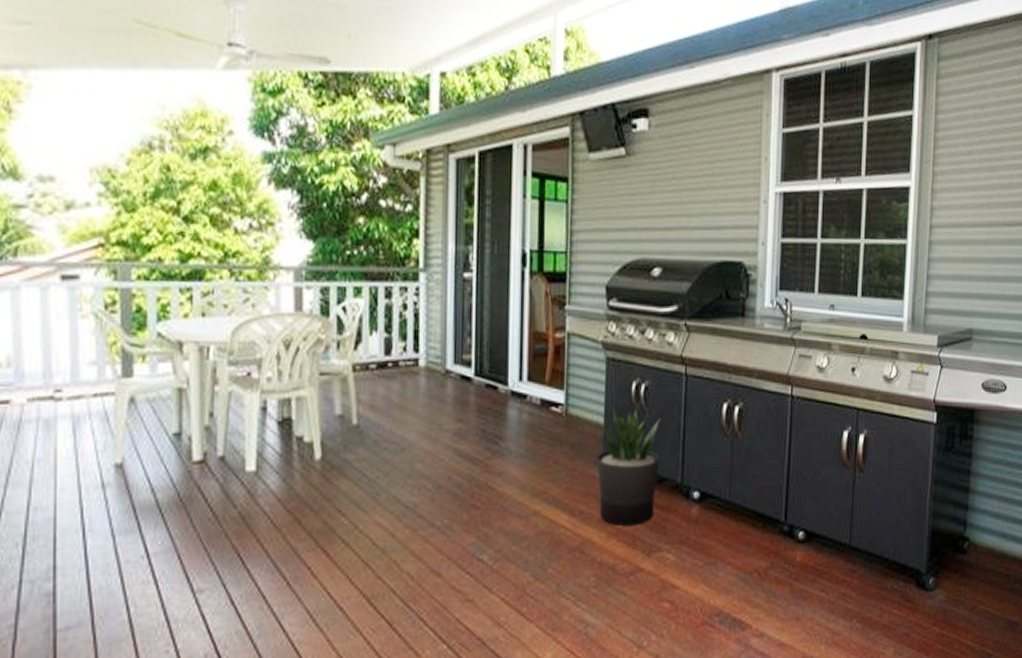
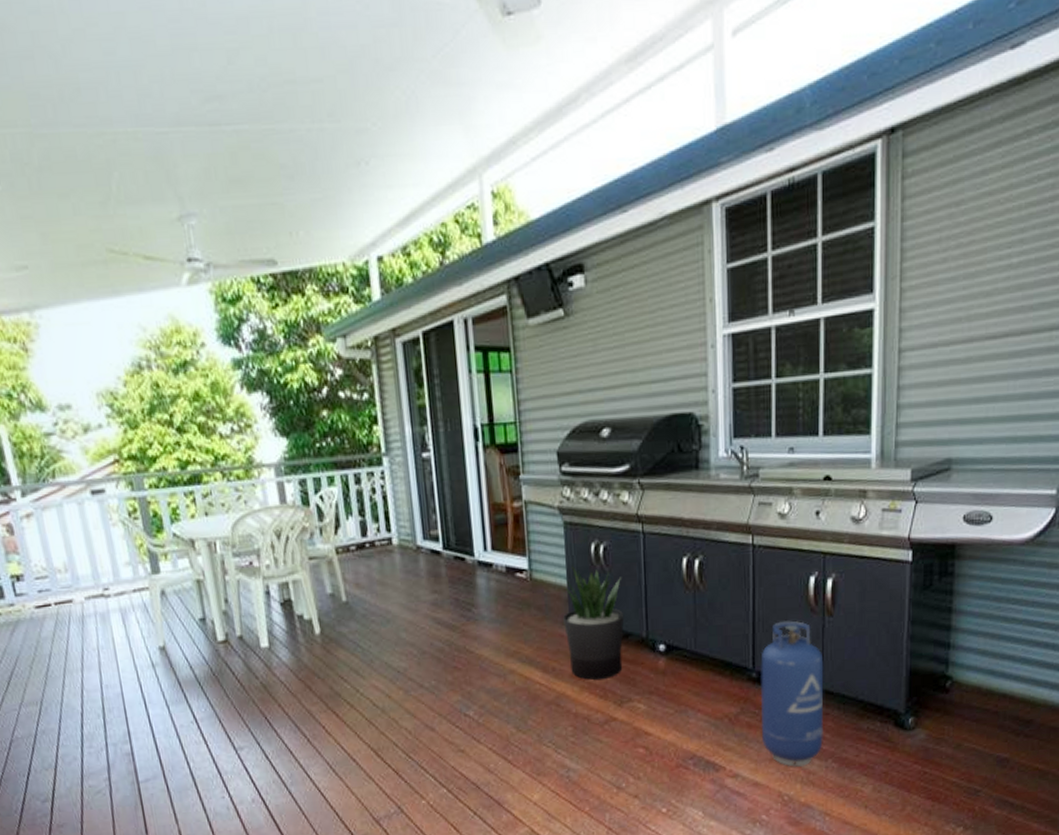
gas cylinder: none [789,474,853,627] -> present [760,620,824,767]

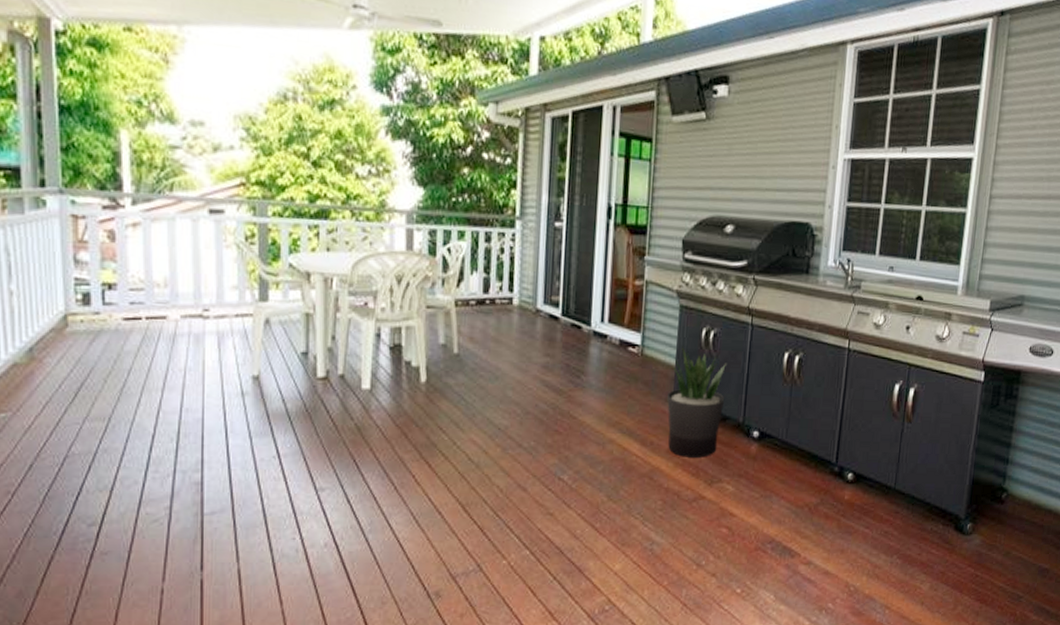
gas cylinder: present [760,620,824,767] -> none [837,422,900,560]

